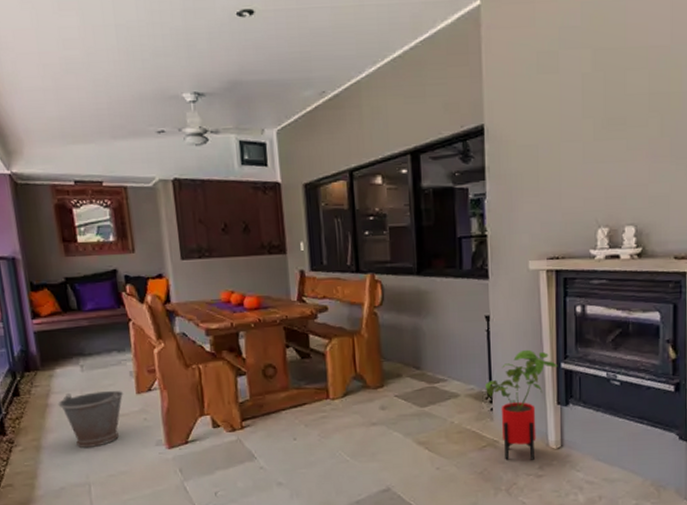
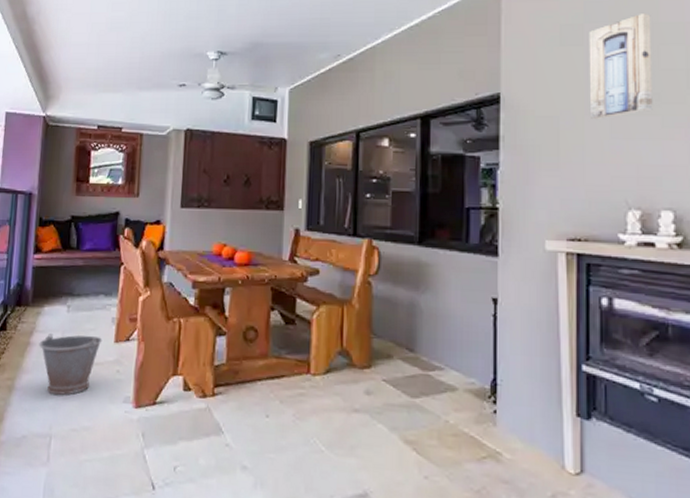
house plant: present [484,349,558,460] -> none [487,343,578,485]
wall art: none [563,37,619,145] -> present [589,12,653,119]

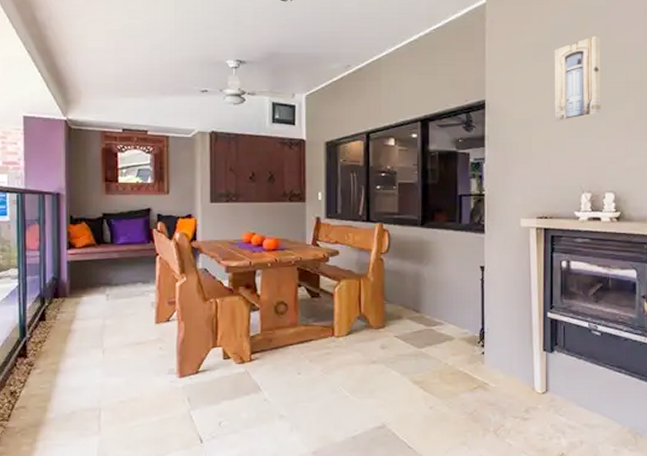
bucket: present [39,334,103,396] -> none [80,319,144,374]

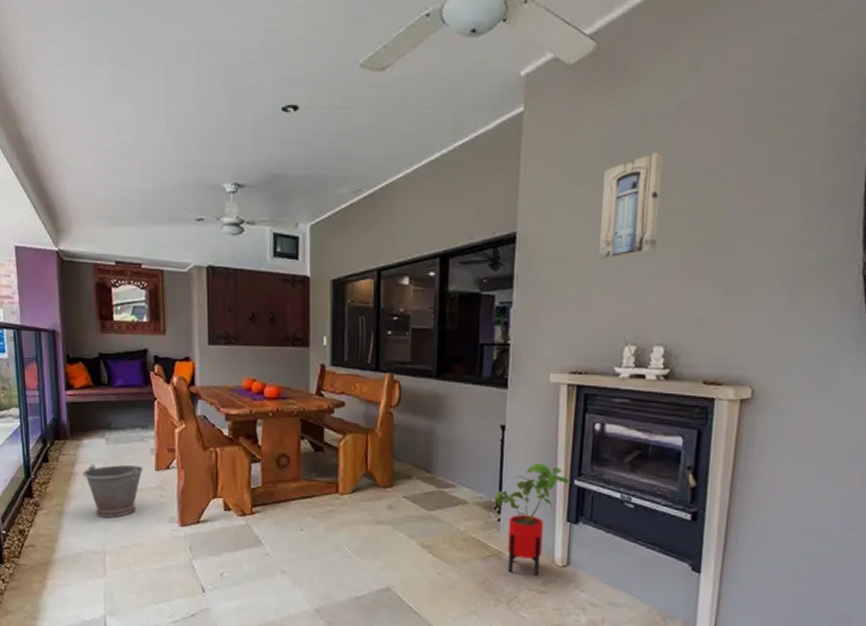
bucket: none [80,319,144,374] -> present [82,464,144,519]
house plant: none [477,298,545,403] -> present [494,463,571,575]

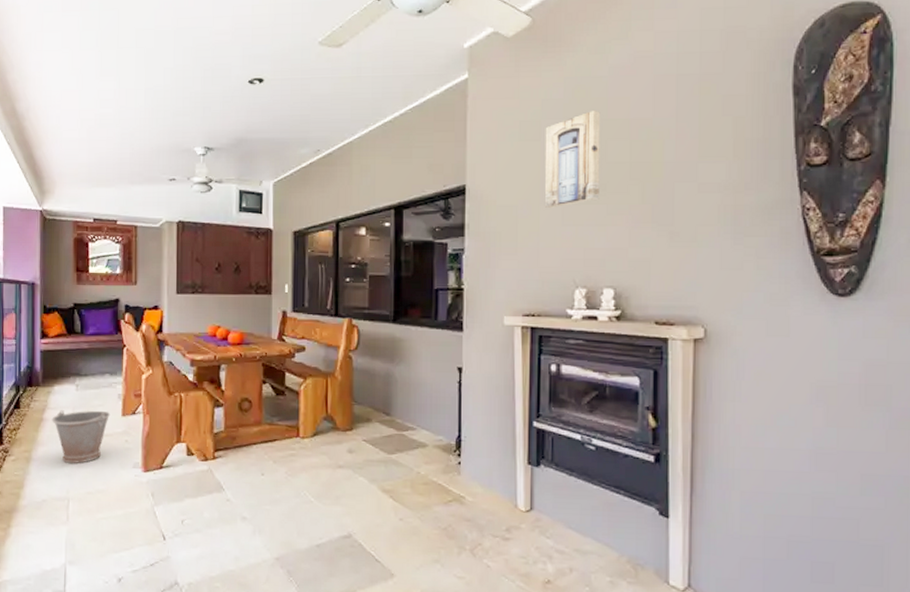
house plant: present [494,463,571,575] -> none [453,404,530,521]

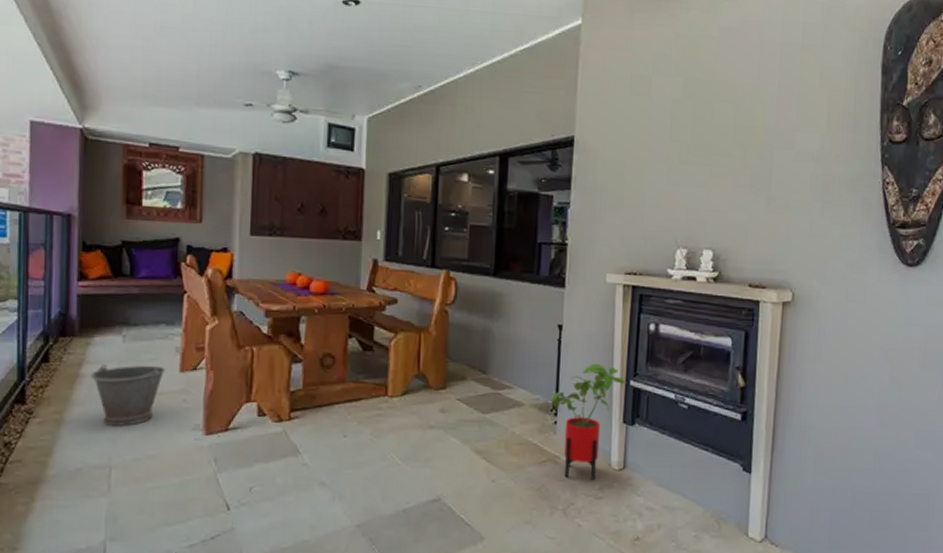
house plant: none [453,404,530,521] -> present [550,363,627,480]
wall art: present [544,110,601,208] -> none [651,70,709,166]

